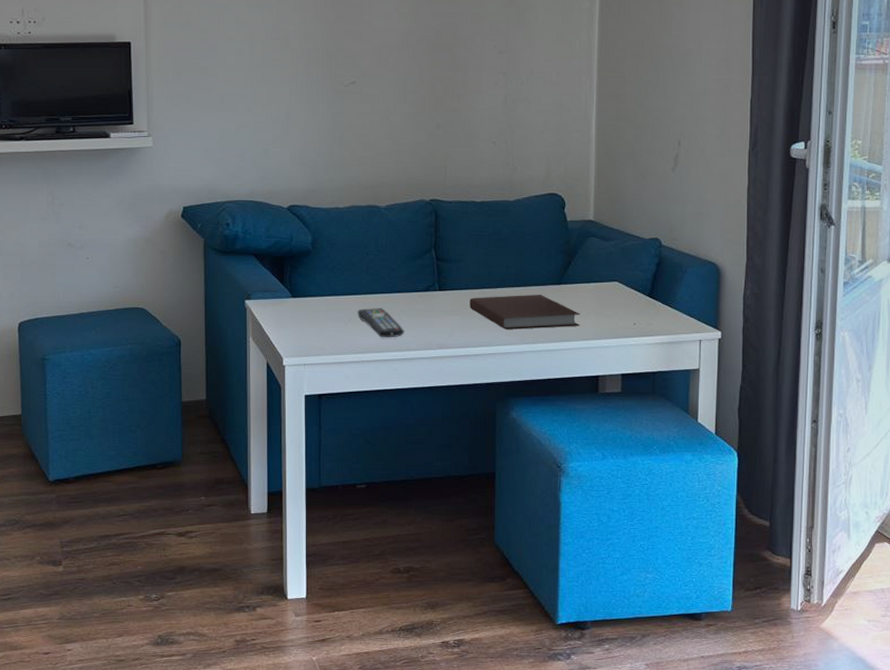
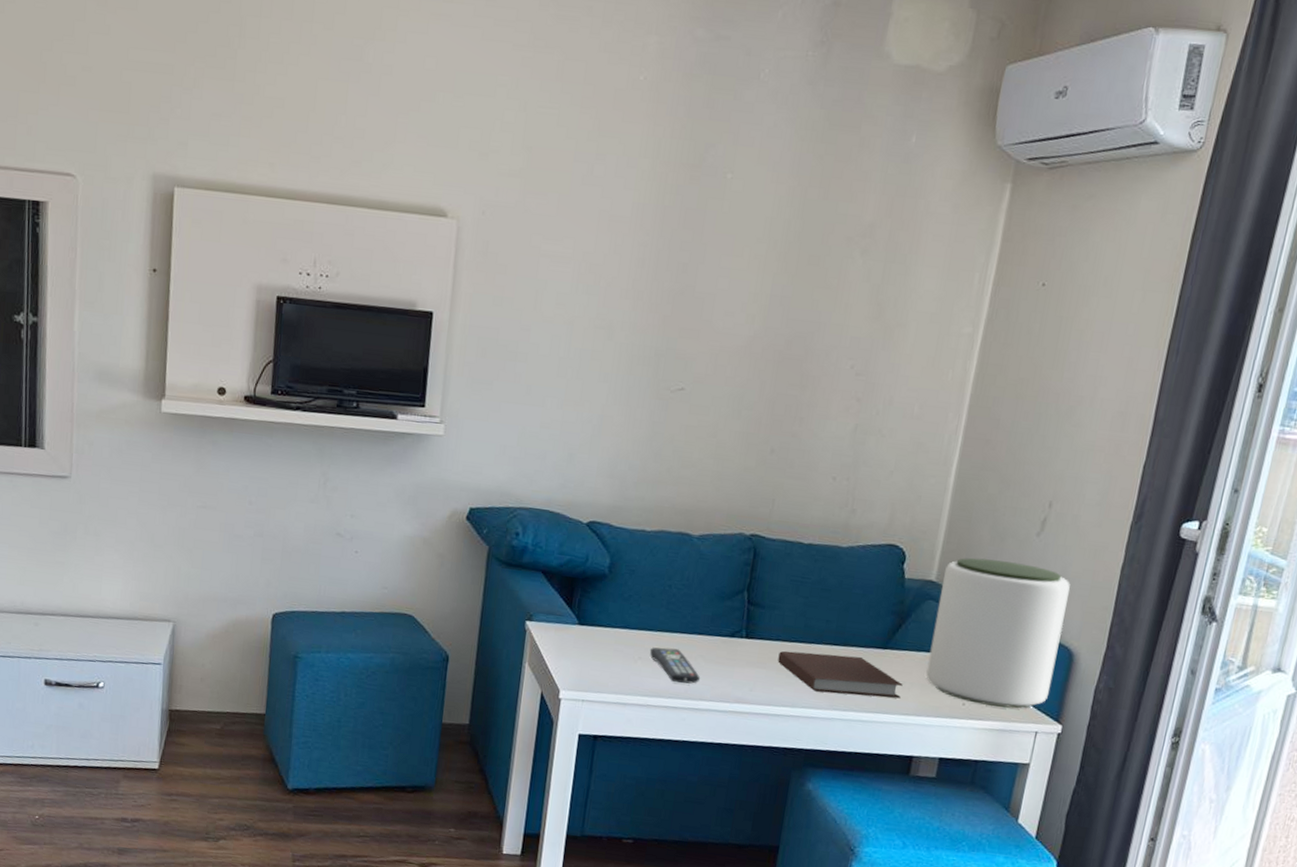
plant pot: none [598,196,707,323] -> present [926,558,1070,708]

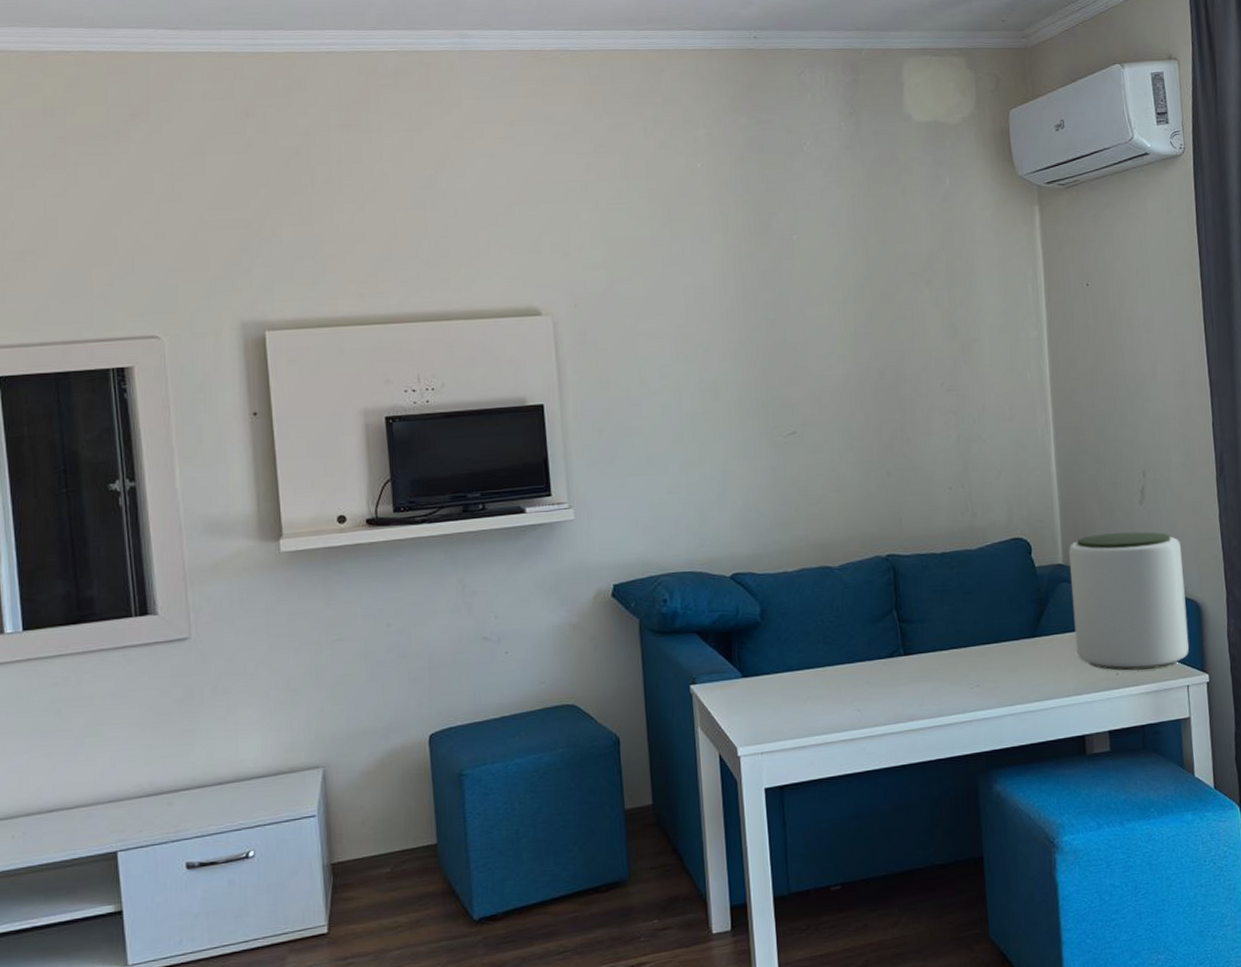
remote control: present [649,647,701,684] -> none [816,680,871,715]
notebook: present [777,650,903,699] -> none [938,649,1060,693]

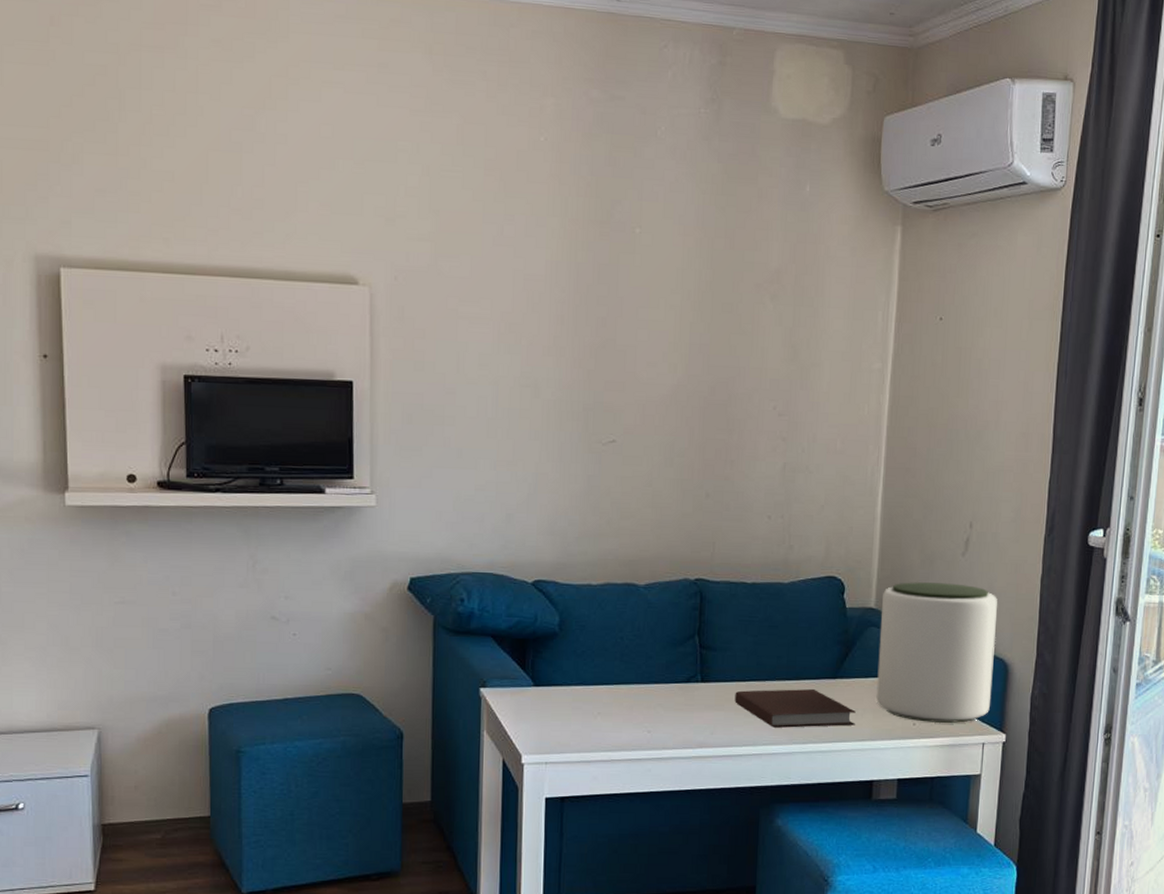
notebook: none [938,649,1060,693] -> present [735,688,856,728]

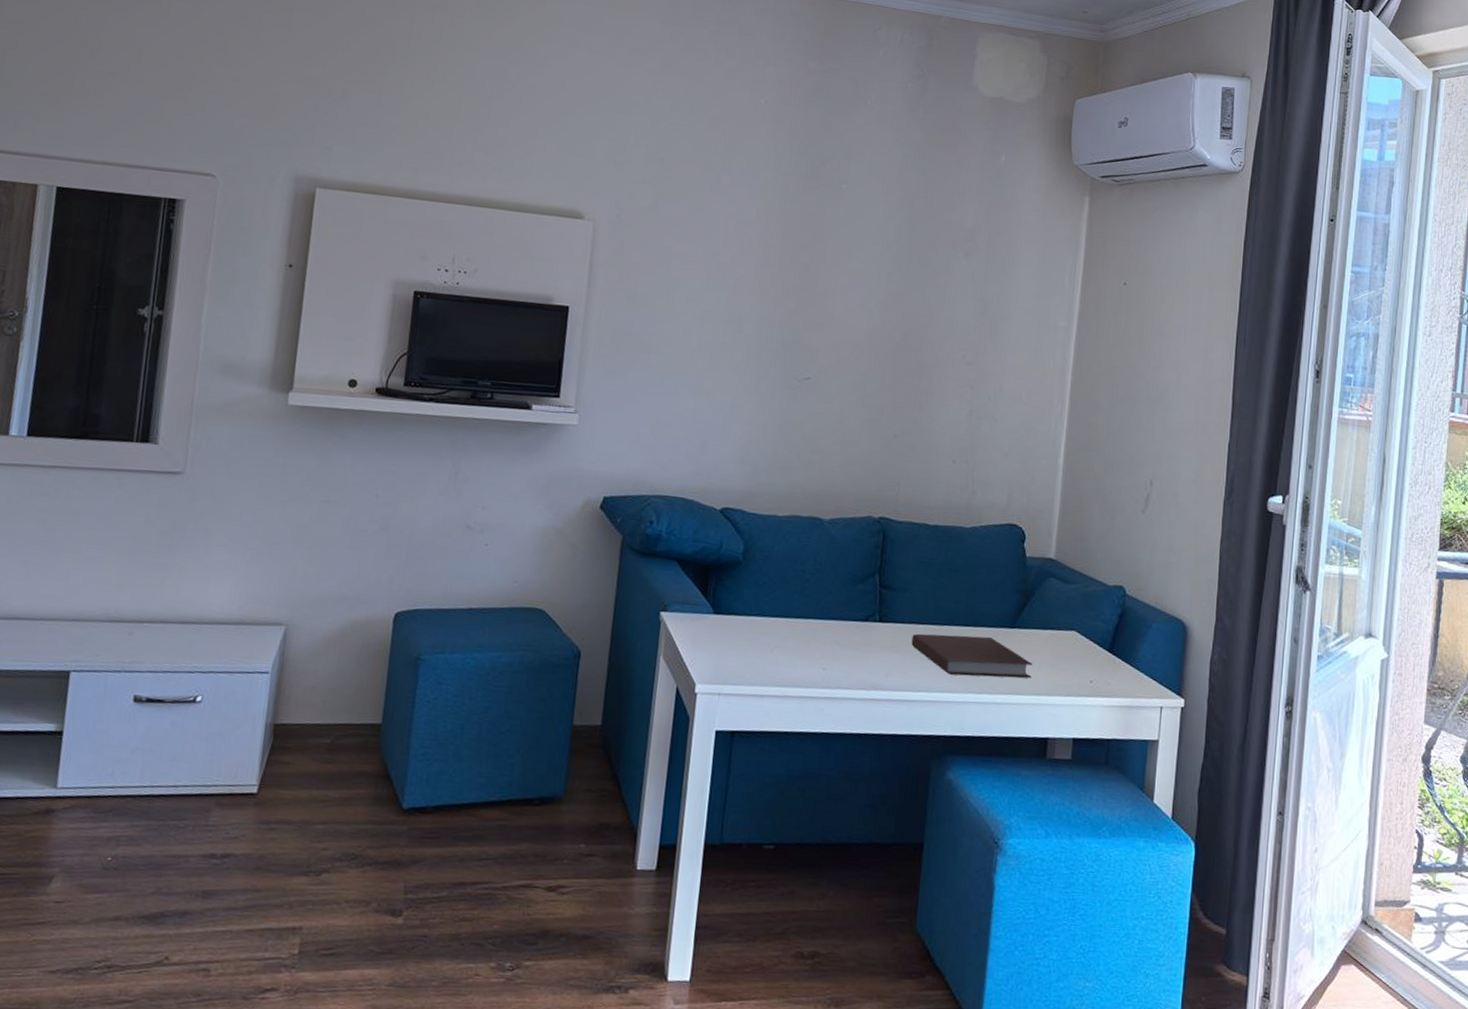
plant pot: present [876,582,997,724] -> none [1053,535,1177,684]

